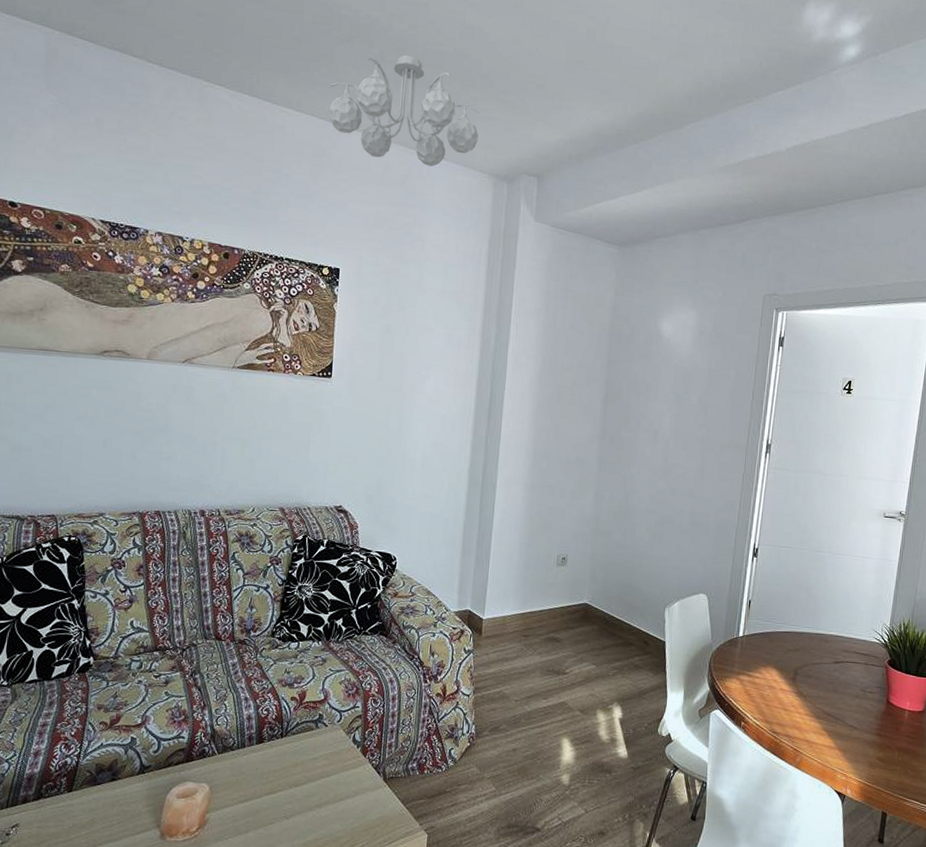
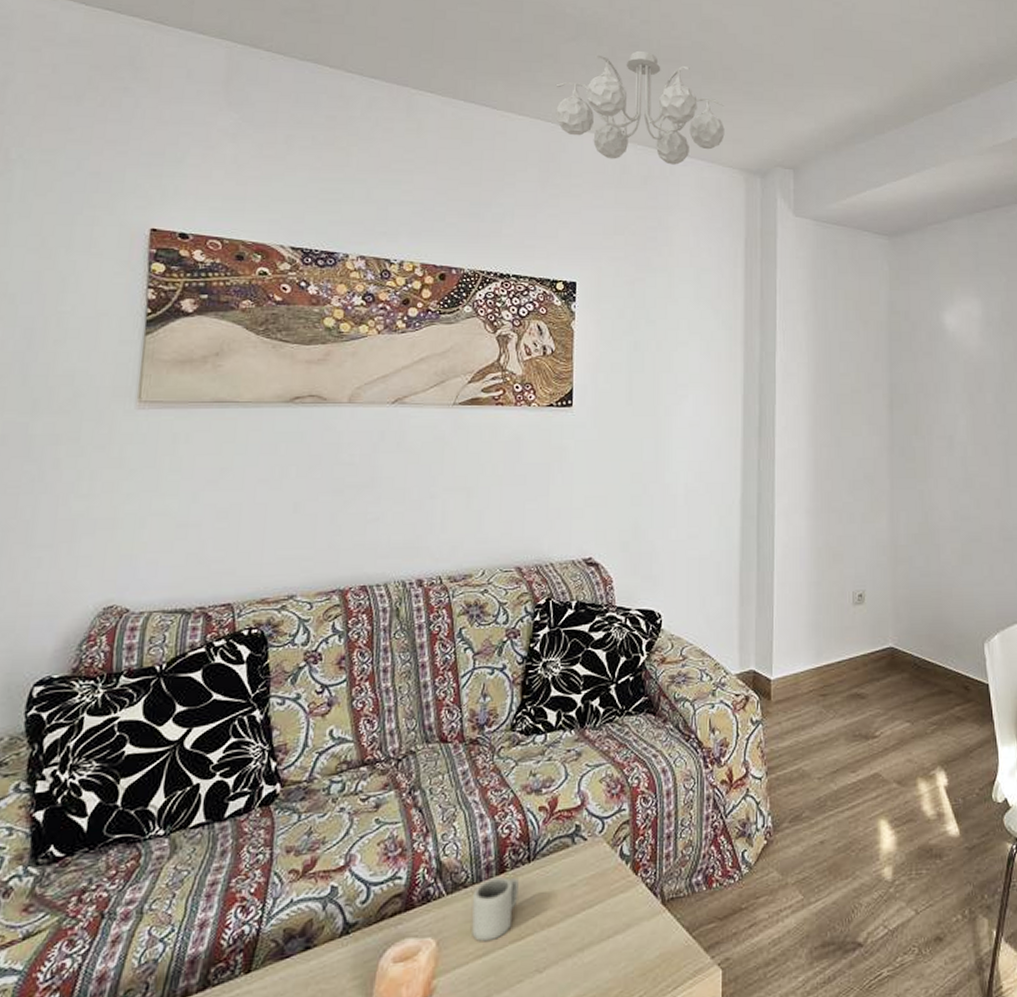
cup: none [236,746,274,792] -> present [472,877,519,942]

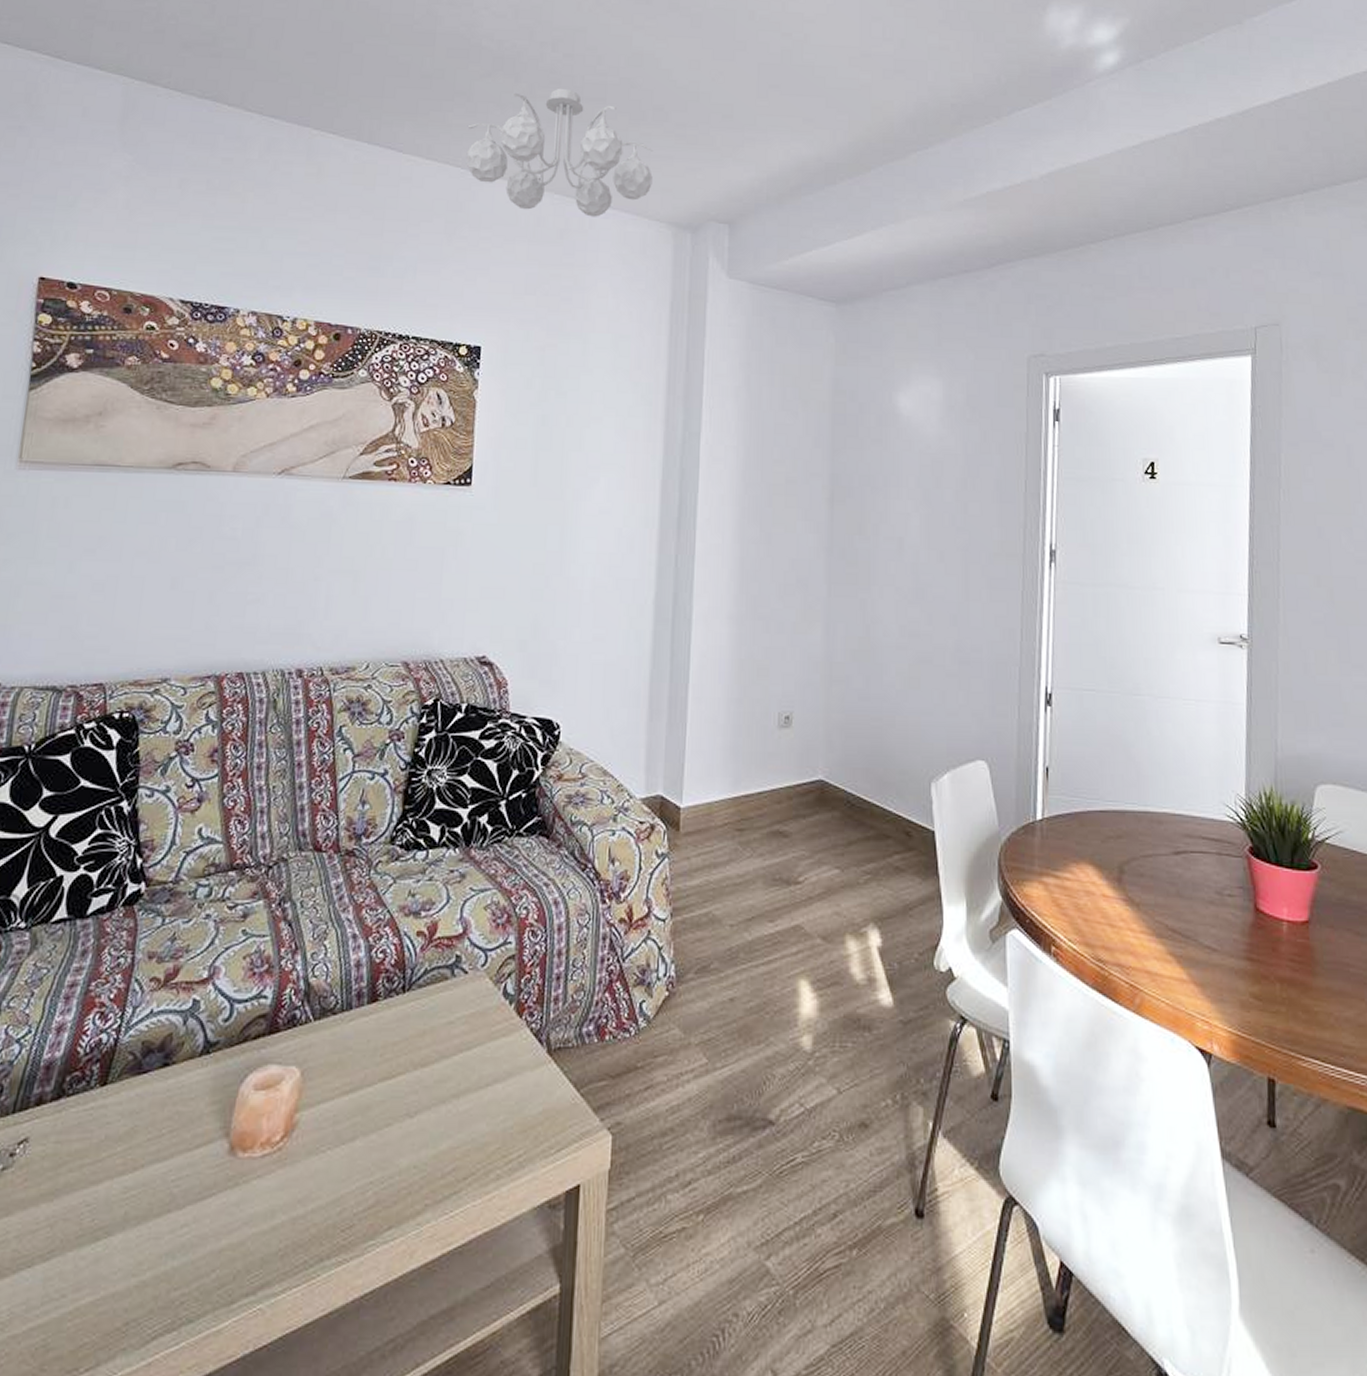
cup: present [472,877,519,942] -> none [339,1006,392,1077]

